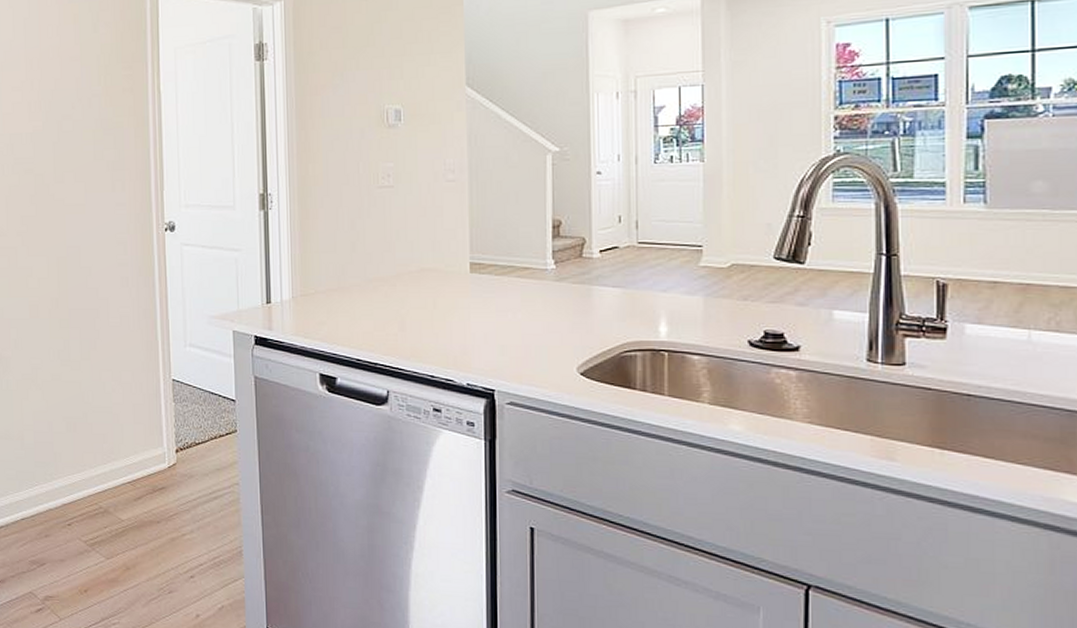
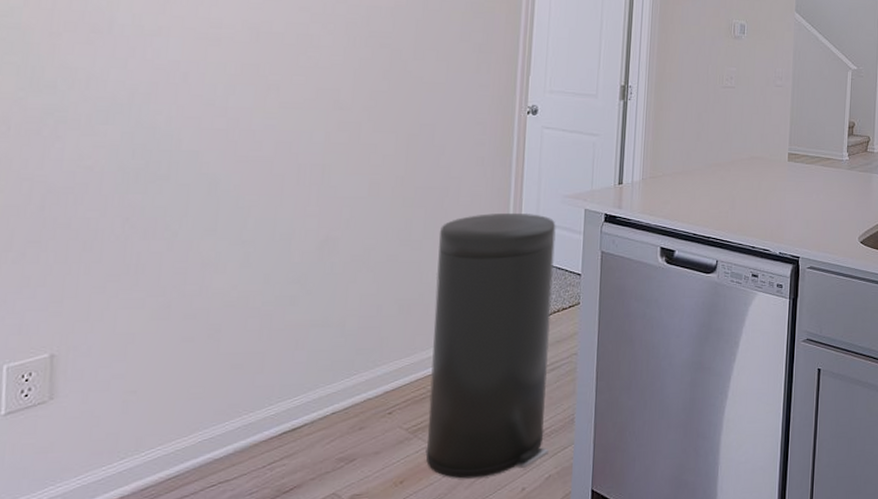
pedal bin: none [94,334,219,598] -> present [425,212,556,479]

